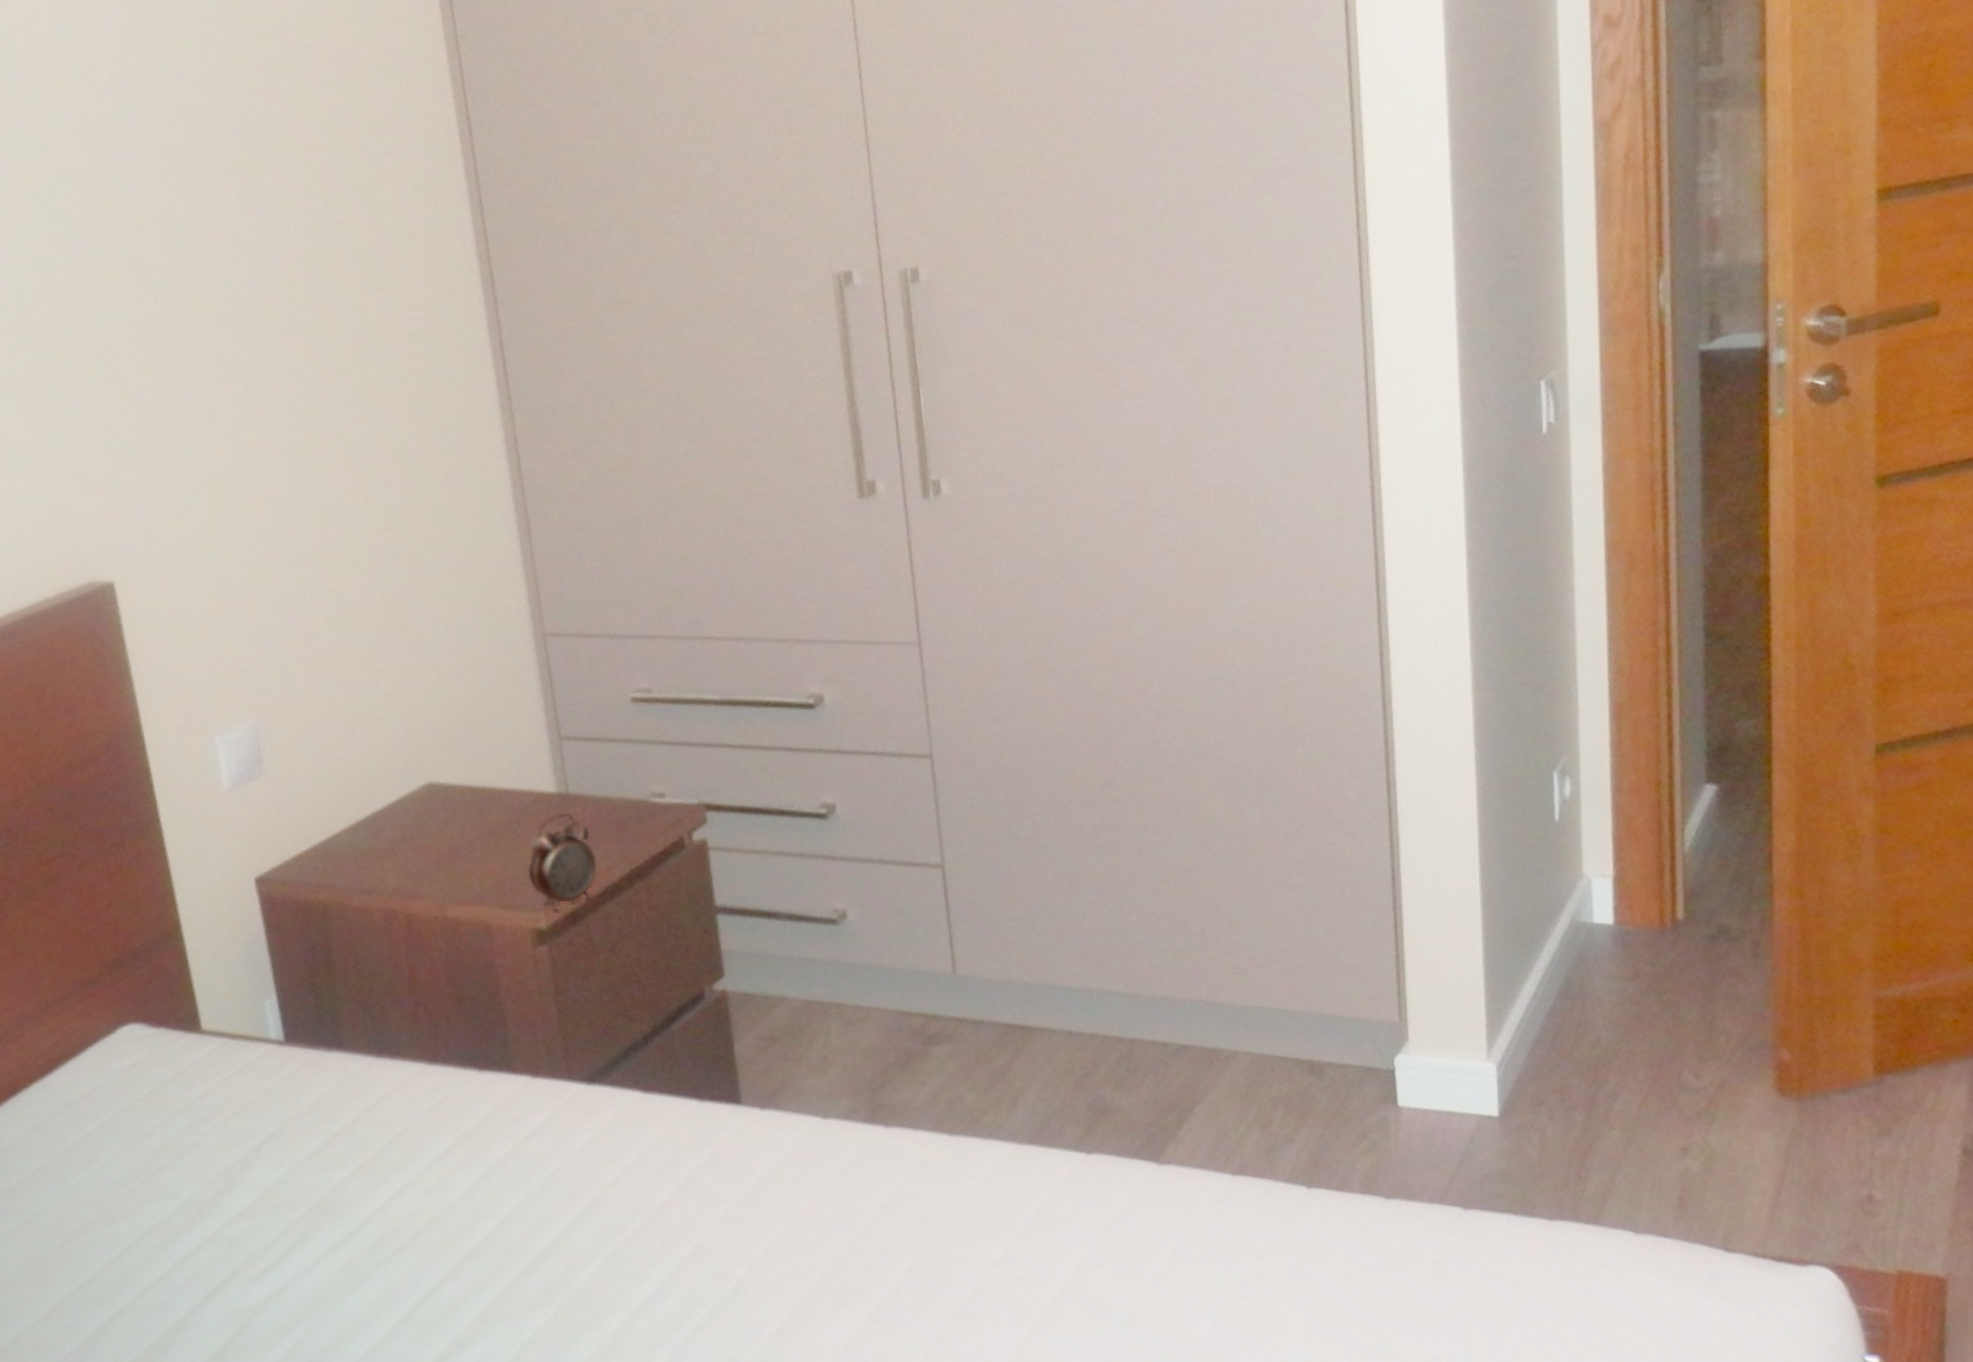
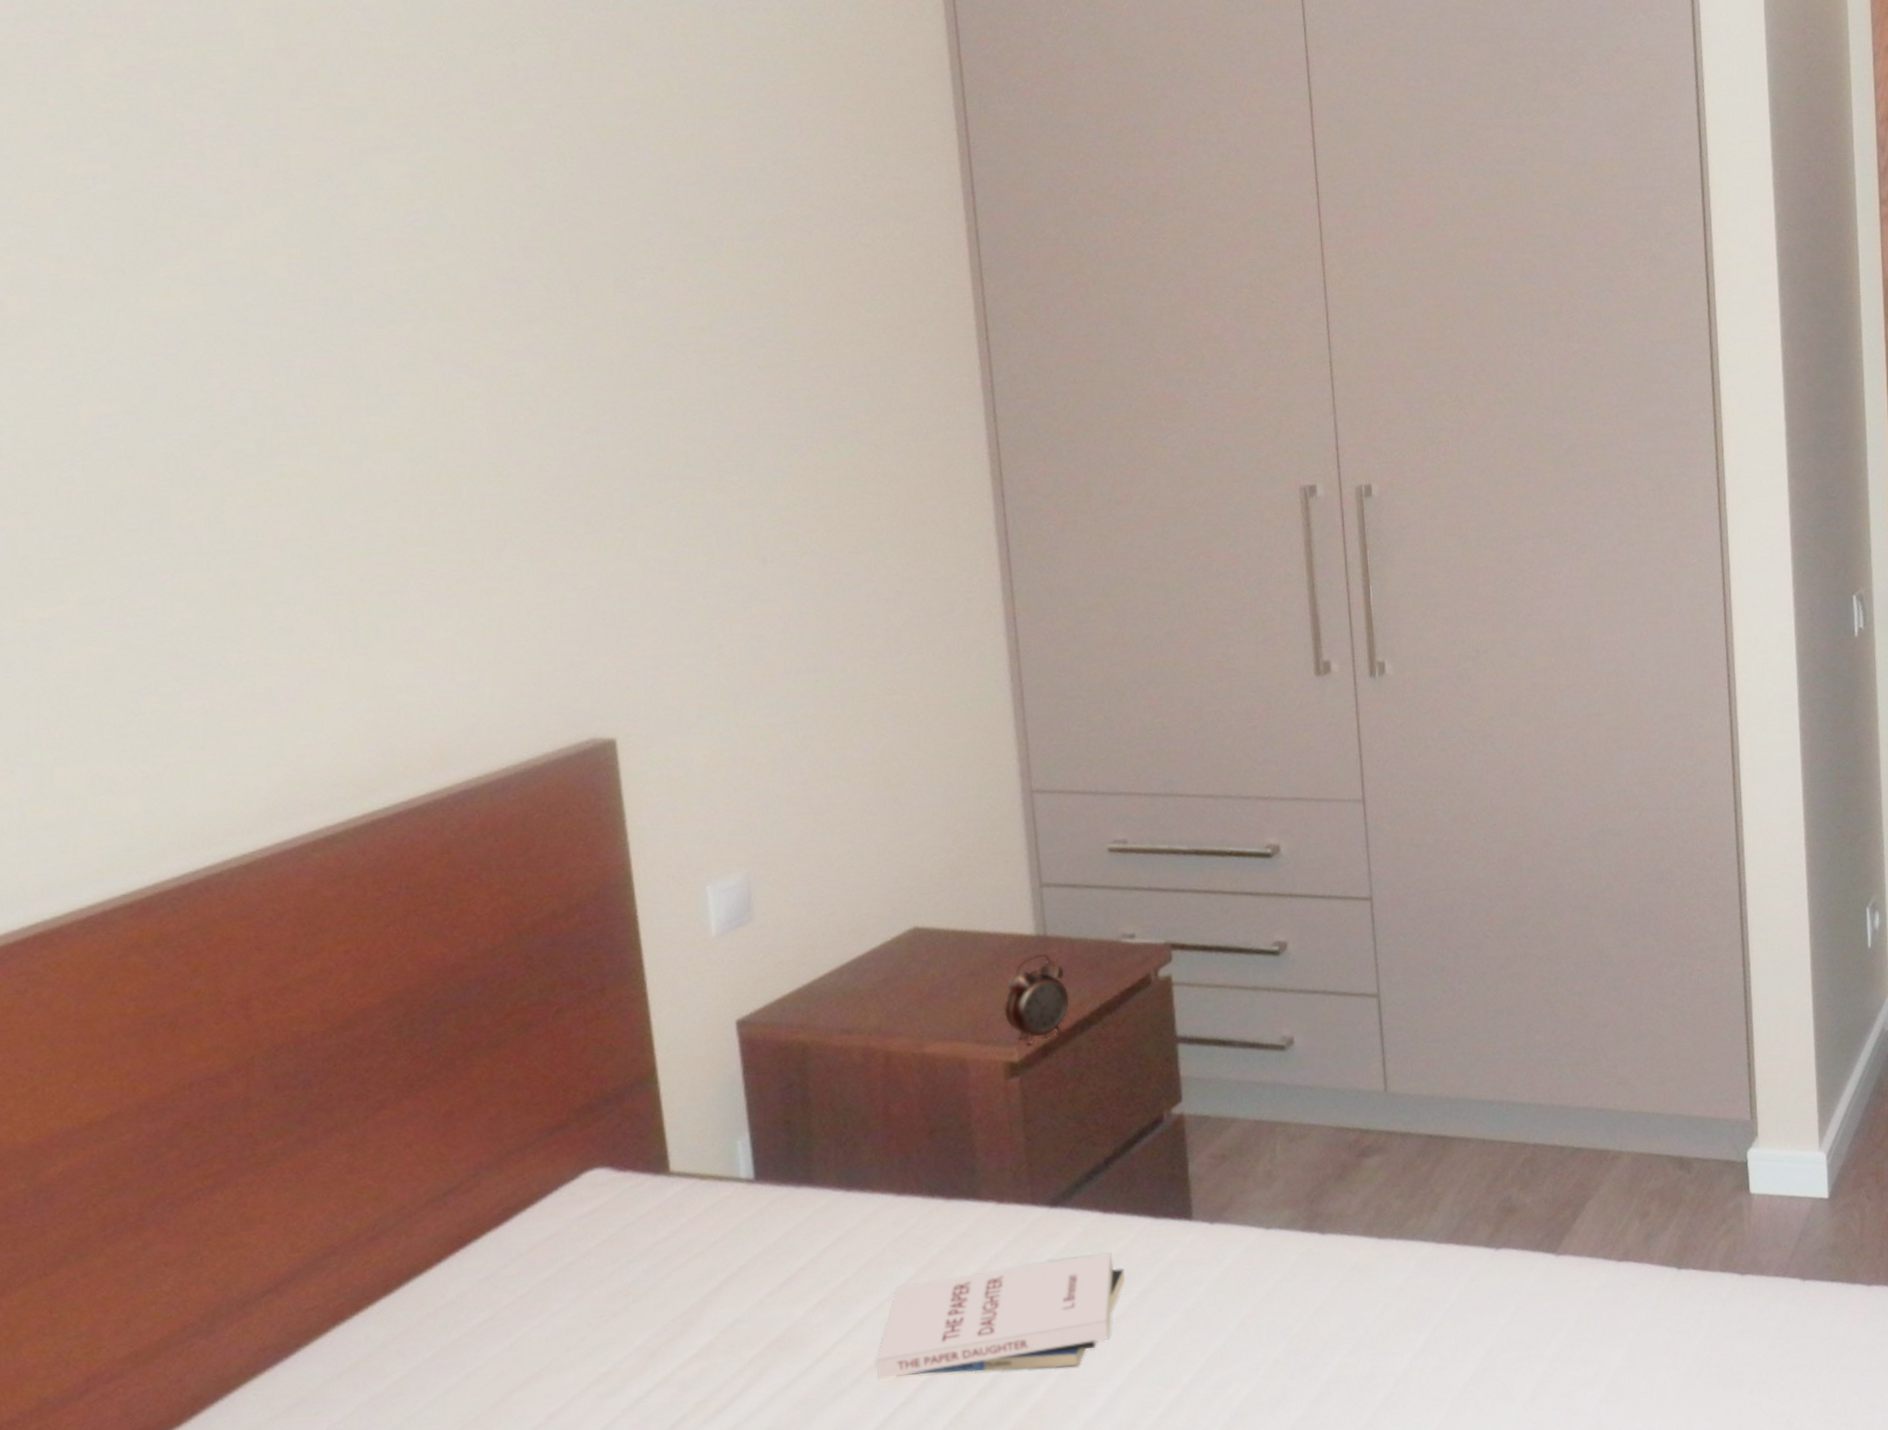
books: none [418,1133,671,1250] -> present [876,1251,1125,1379]

